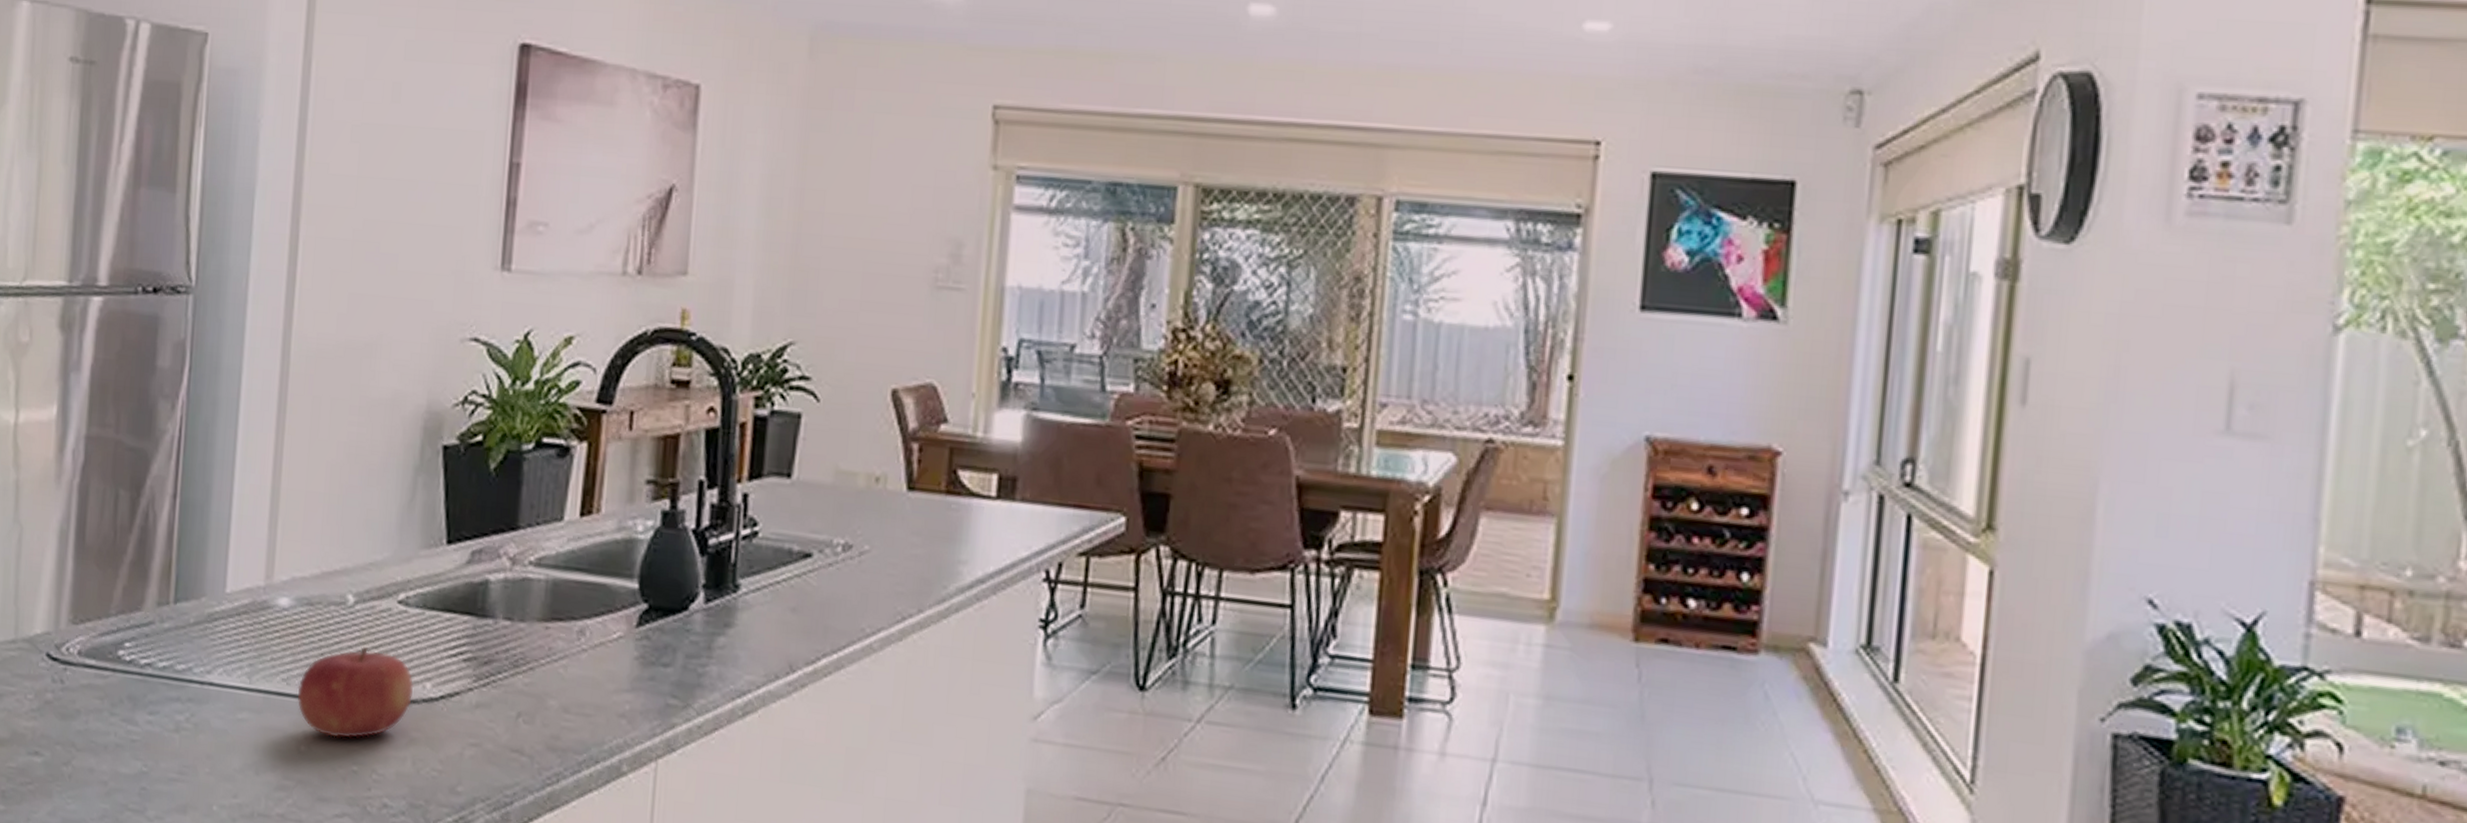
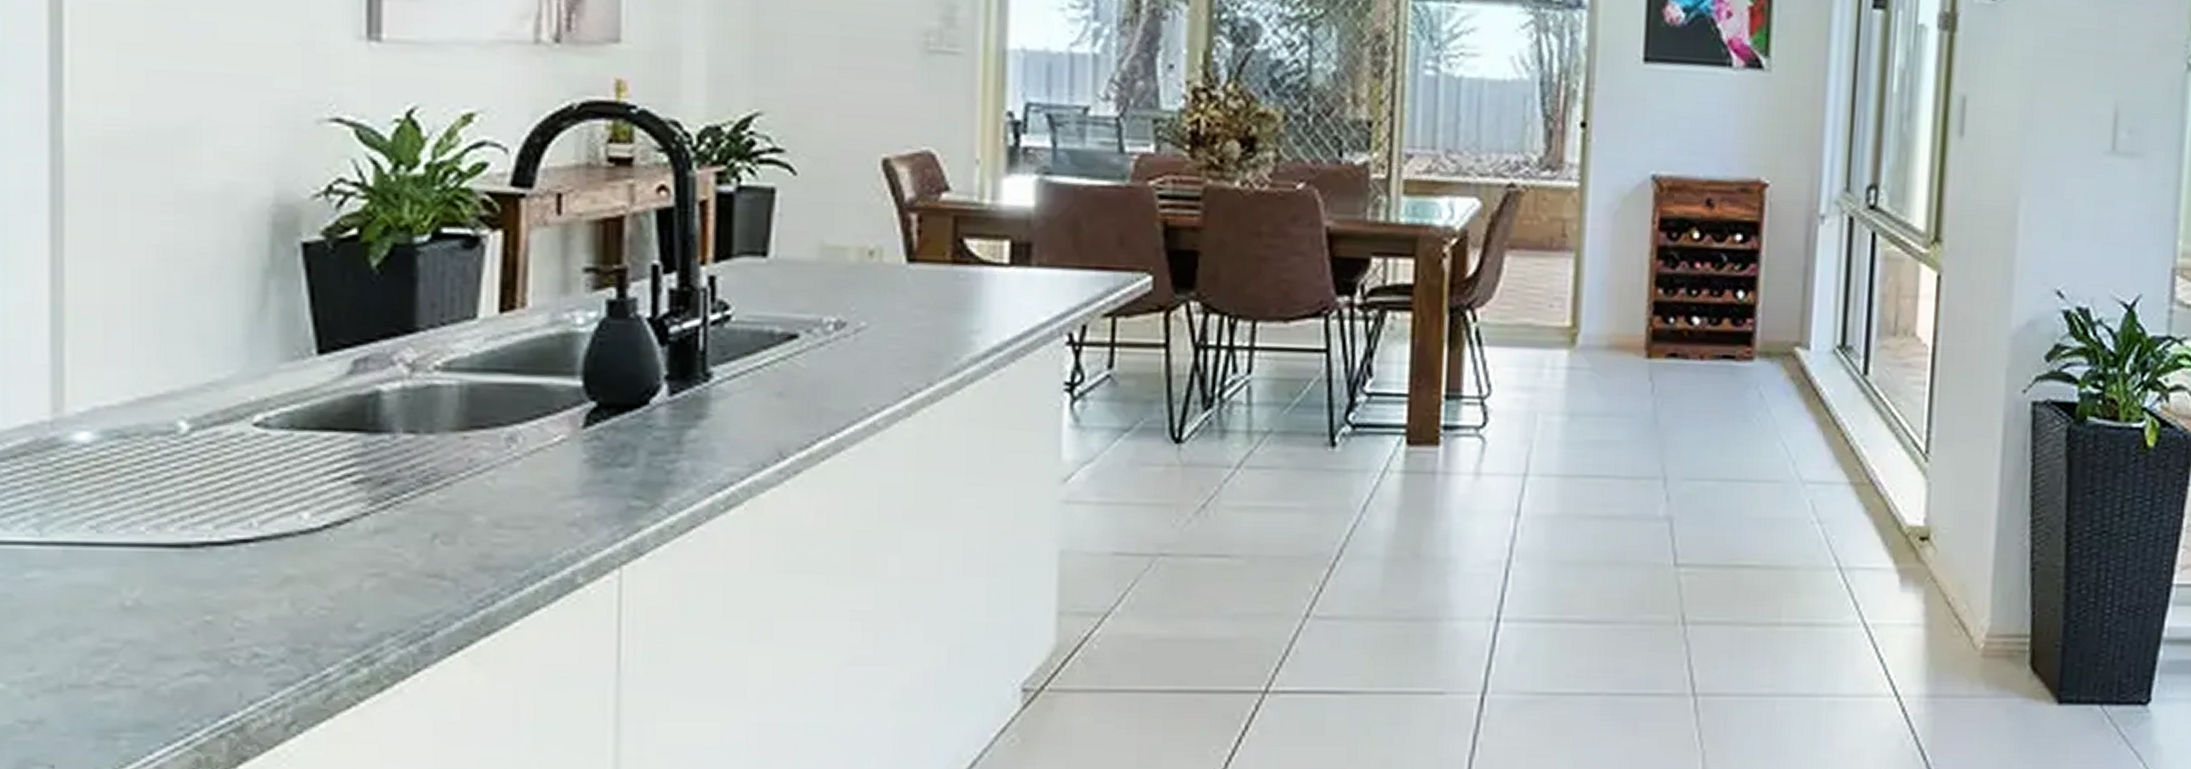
fruit: present [298,646,414,739] -> none [114,478,285,587]

